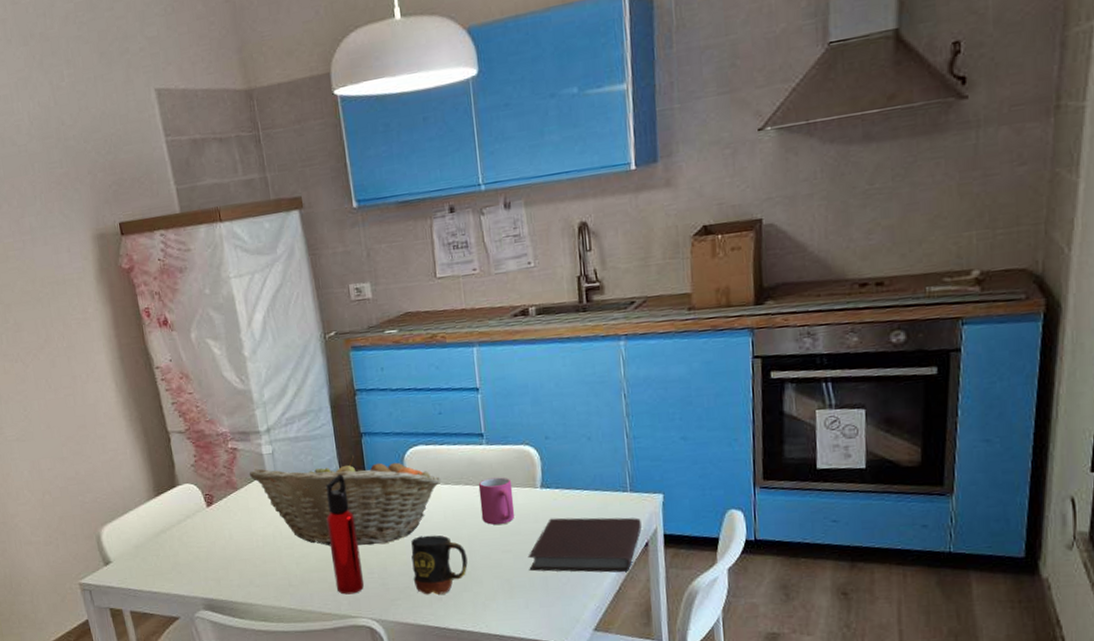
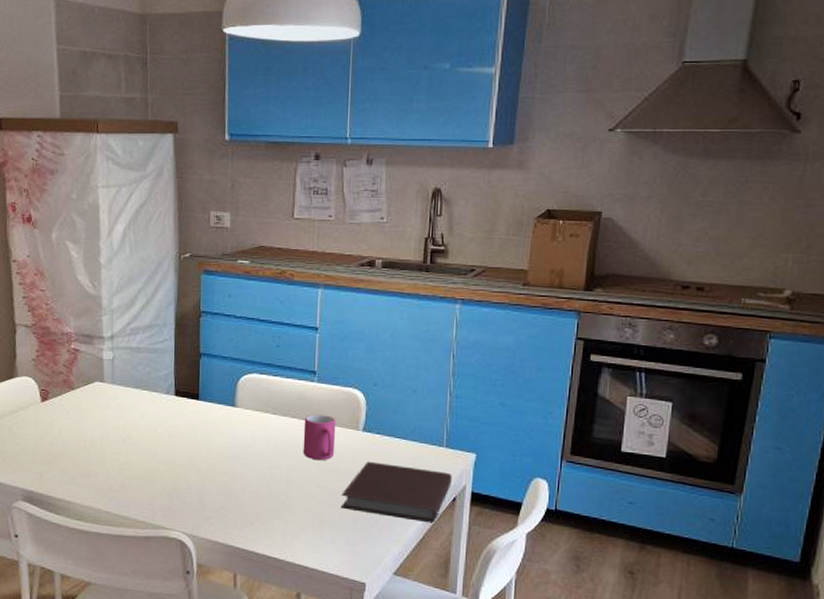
fruit basket: present [249,455,441,546] -> none [87,372,270,463]
water bottle: present [326,474,364,595] -> none [154,389,182,507]
mug: present [411,535,468,595] -> none [229,460,284,519]

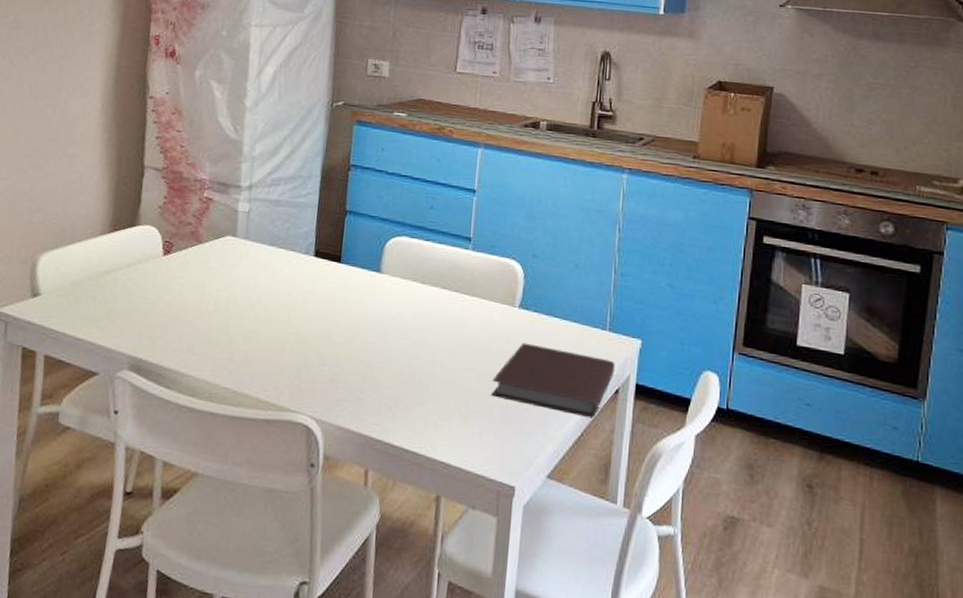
mug: present [303,414,336,461] -> none [452,286,491,339]

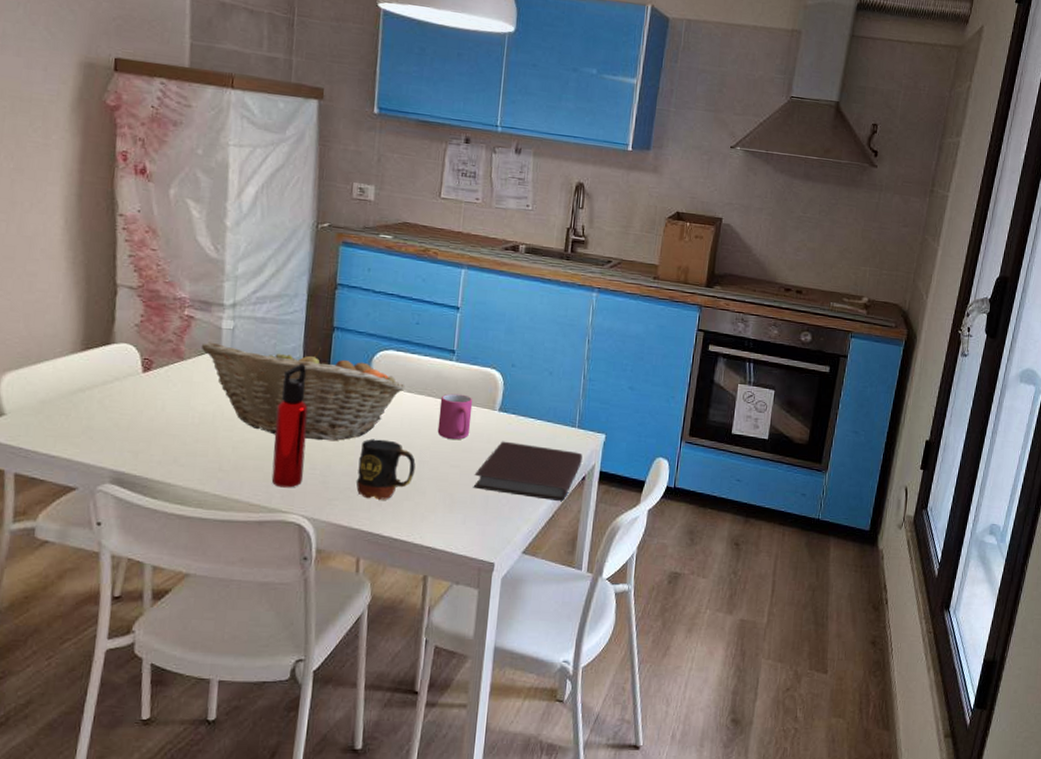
fruit basket: none [217,225,419,336] -> present [201,342,405,442]
water bottle: none [280,249,319,385] -> present [271,364,308,488]
mug: none [365,334,429,404] -> present [356,439,416,500]
mug: none [452,286,491,339] -> present [437,393,473,440]

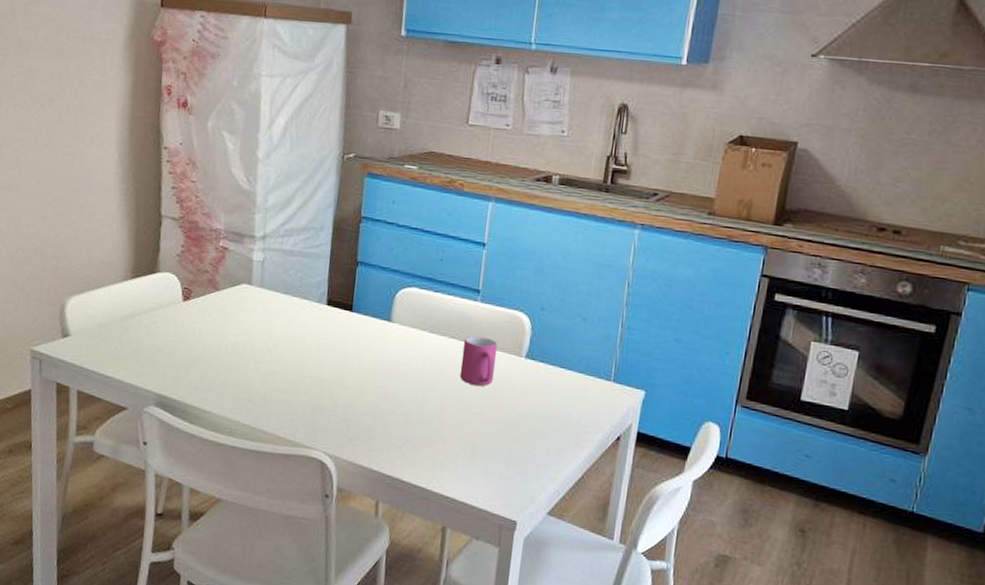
fruit basket: present [201,342,405,442] -> none [233,273,428,380]
water bottle: present [271,364,308,488] -> none [296,298,332,424]
mug: present [356,439,416,500] -> none [376,379,437,444]
notebook: present [473,441,583,501] -> none [496,390,618,462]

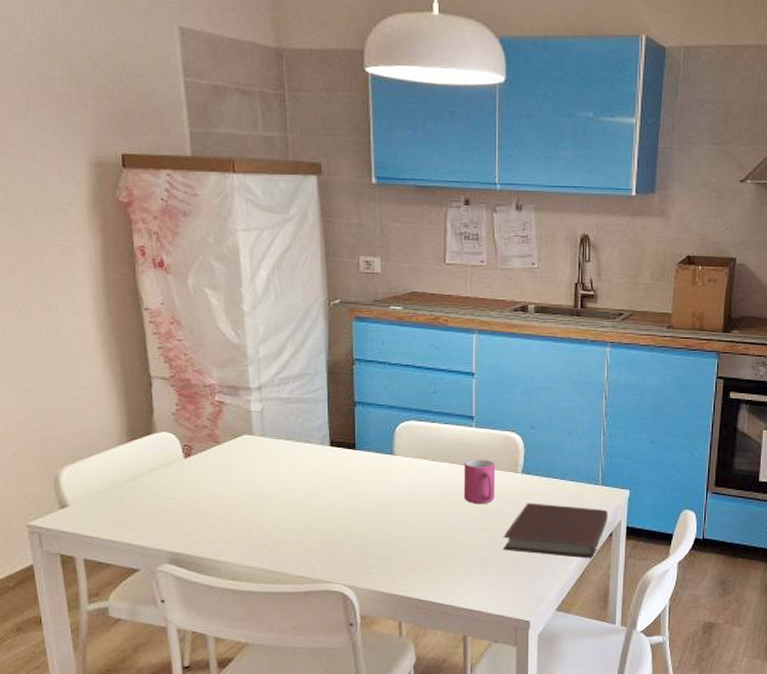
notebook: none [496,390,618,462] -> present [503,502,608,558]

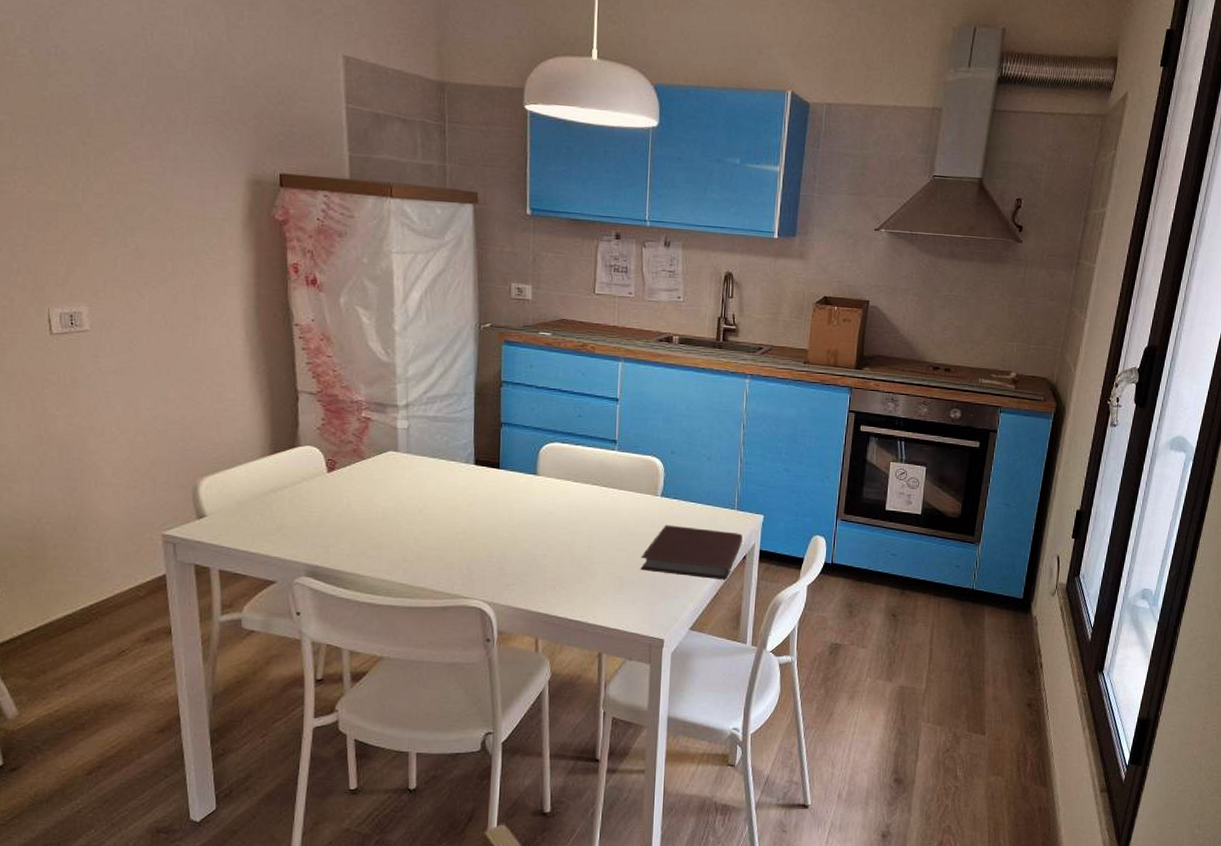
mug: present [464,459,496,505] -> none [604,481,636,526]

